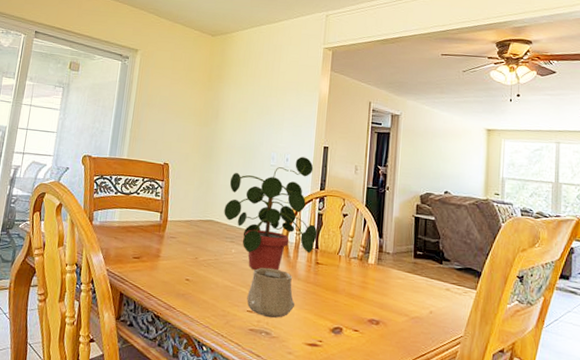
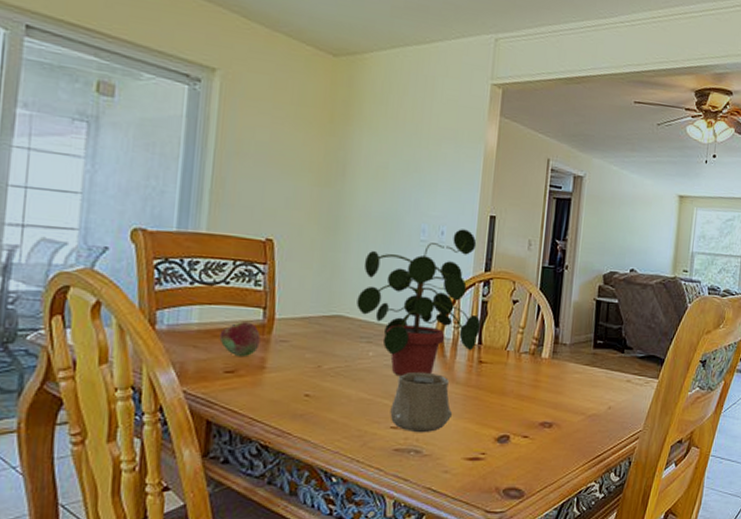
fruit: none [131,221,158,247] -> present [219,321,261,356]

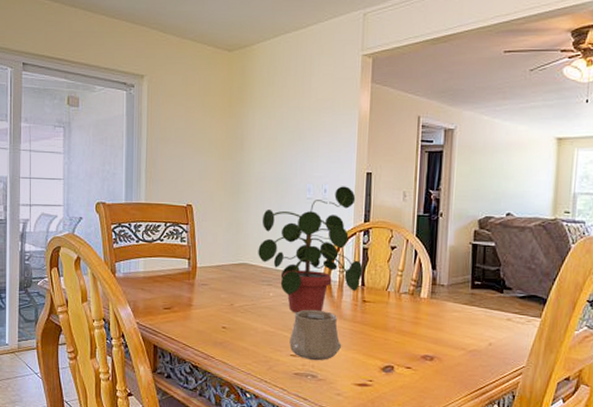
fruit: present [219,321,261,356] -> none [159,270,187,296]

